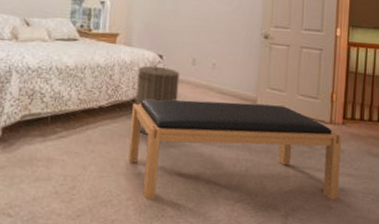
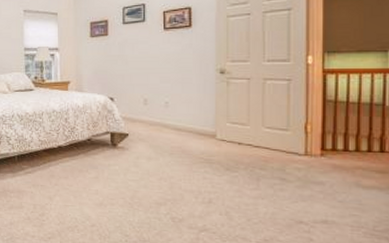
bench: present [129,99,342,199] -> none [89,137,322,232]
laundry hamper: present [136,61,180,136] -> none [91,103,132,171]

